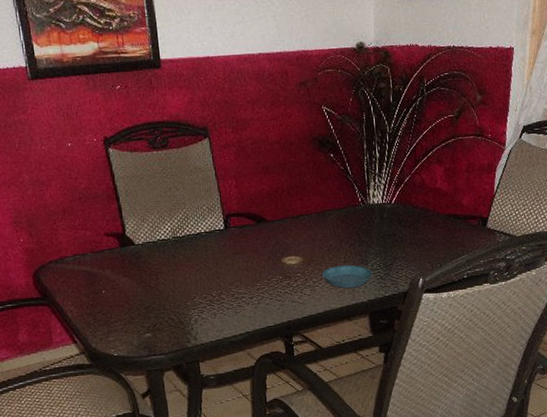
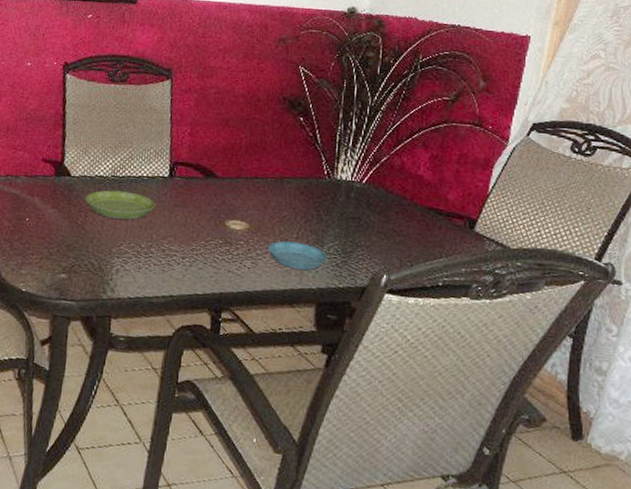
saucer: none [152,249,218,276] -> present [85,190,155,220]

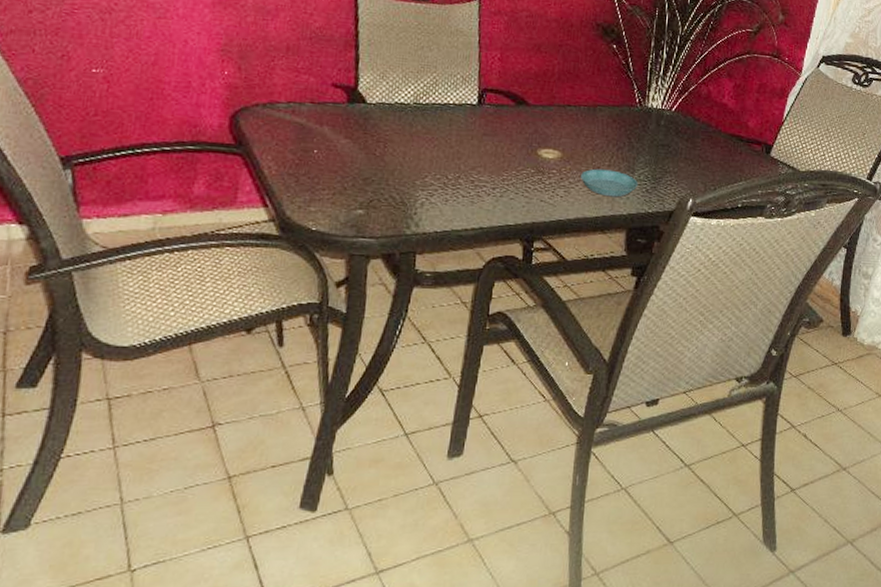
saucer: present [85,190,155,220] -> none [383,118,463,150]

